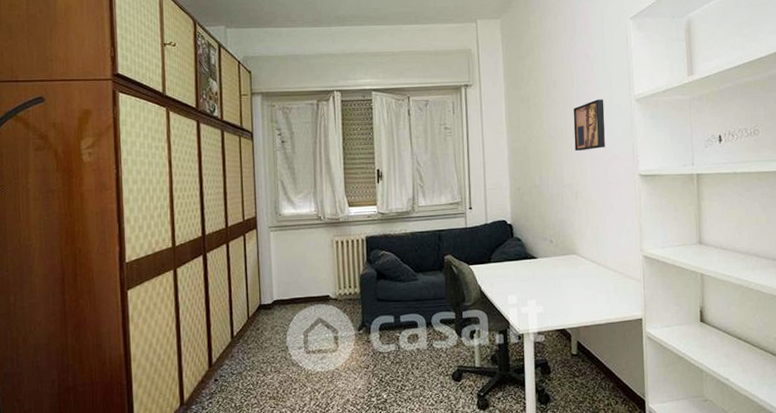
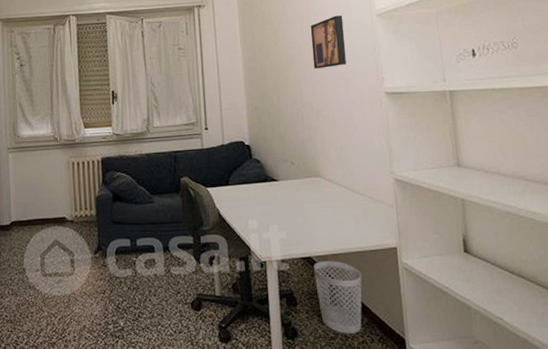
wastebasket: none [567,332,610,398] -> present [314,261,362,334]

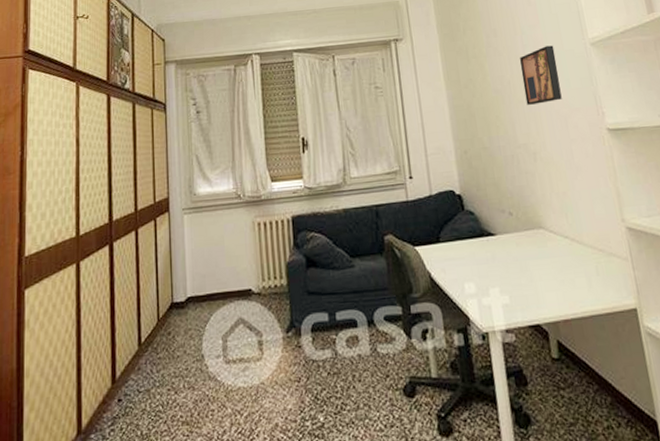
wastebasket: present [314,261,362,334] -> none [544,328,605,418]

